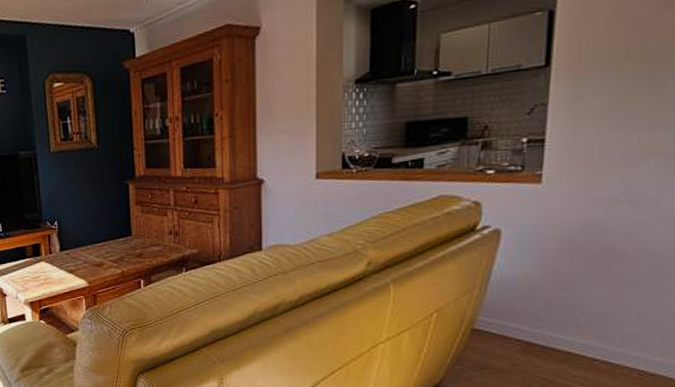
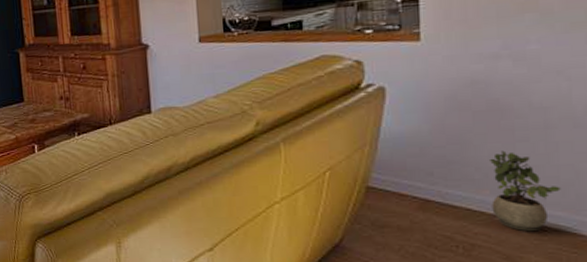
potted plant: none [592,296,662,376] -> present [490,150,561,232]

